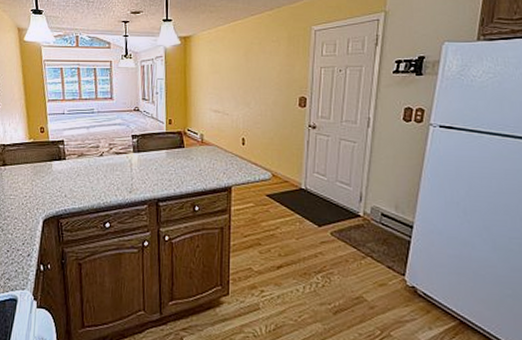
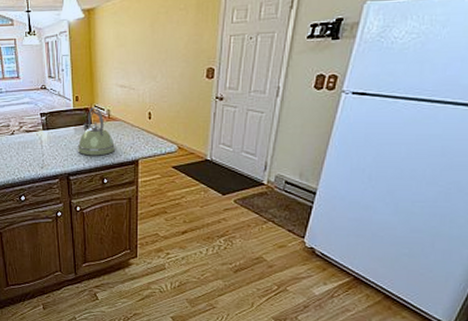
kettle: none [168,131,209,182] -> present [77,107,116,156]

